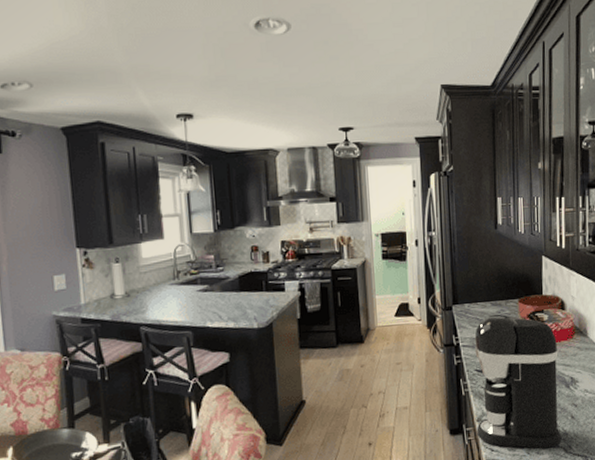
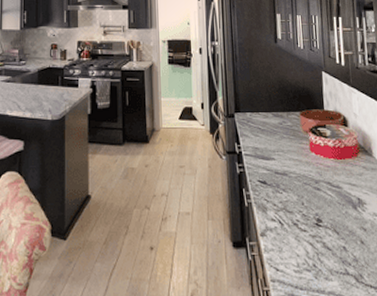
coffee maker: present [475,314,562,449] -> none [257,126,352,275]

